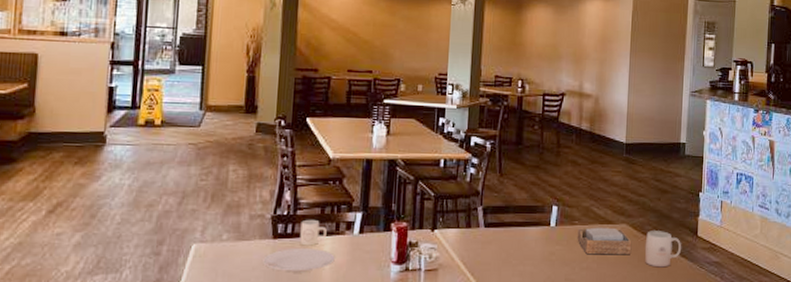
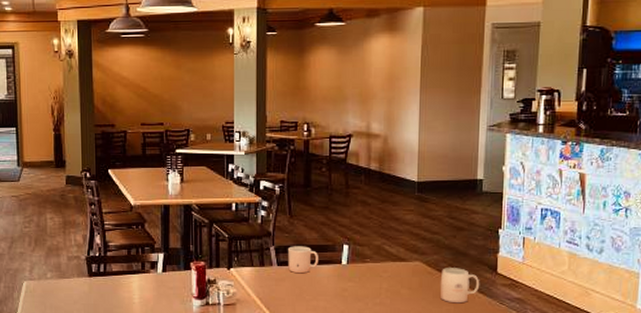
plate: present [263,249,335,273] -> none [82,285,143,306]
mug: present [300,219,327,246] -> none [111,260,134,283]
mug: none [495,206,527,236] -> present [287,246,318,274]
napkin holder: present [577,227,632,255] -> none [369,264,426,292]

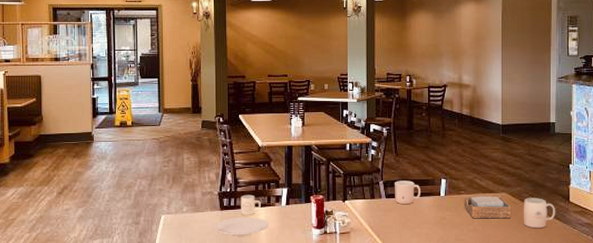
plate: none [82,285,143,306] -> present [214,218,269,236]
mug: none [111,260,134,283] -> present [241,194,261,215]
napkin holder: none [369,264,426,292] -> present [464,196,512,219]

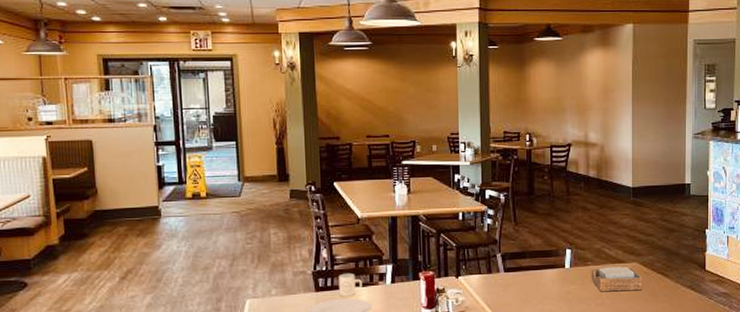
mug: present [394,180,420,205] -> none [513,252,543,279]
mug: present [523,198,556,229] -> none [655,267,691,301]

